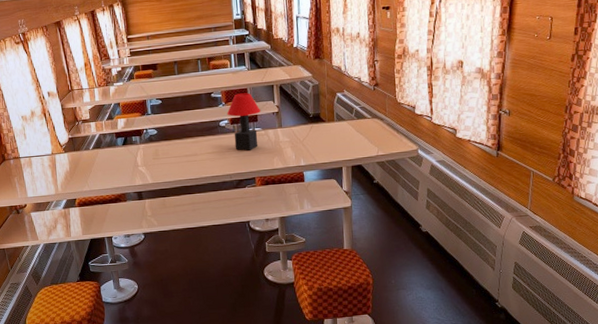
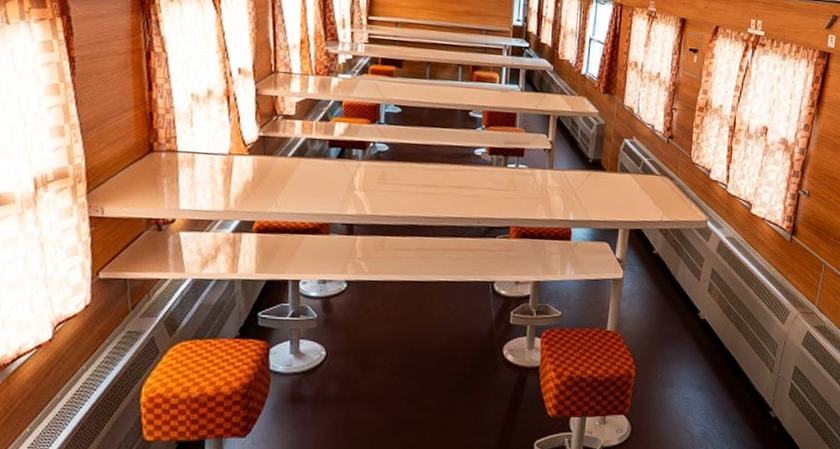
table lamp: present [226,93,260,151] -> none [485,117,529,192]

